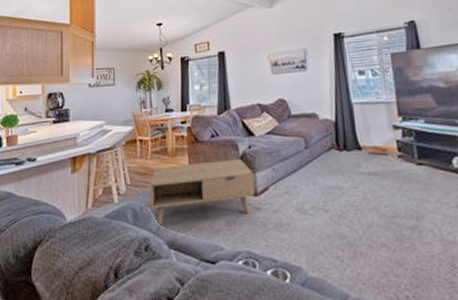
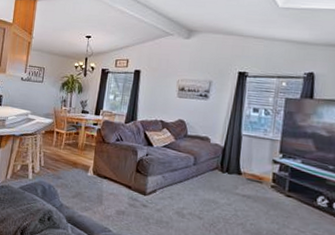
coffee table: present [150,158,255,226] -> none [58,156,146,209]

